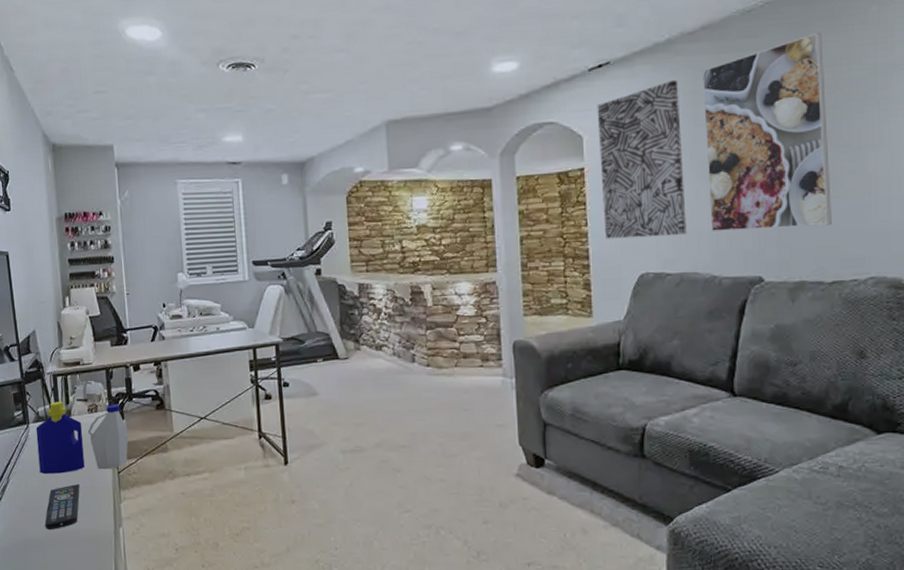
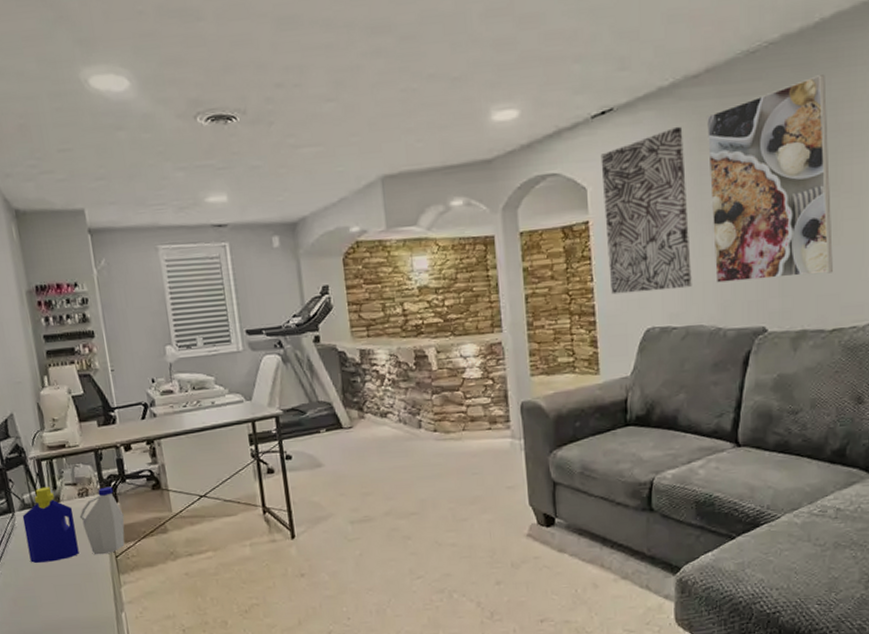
remote control: present [45,484,80,529] -> none [40,571,77,619]

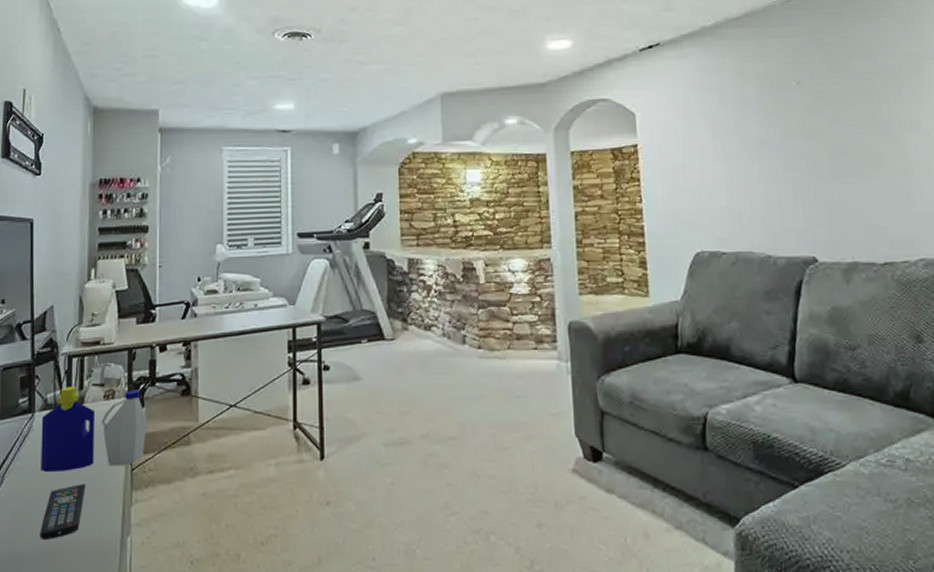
remote control: none [40,571,77,619] -> present [40,484,86,539]
wall art: present [600,126,692,295] -> none [648,62,740,216]
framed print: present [706,75,833,283] -> none [747,23,879,210]

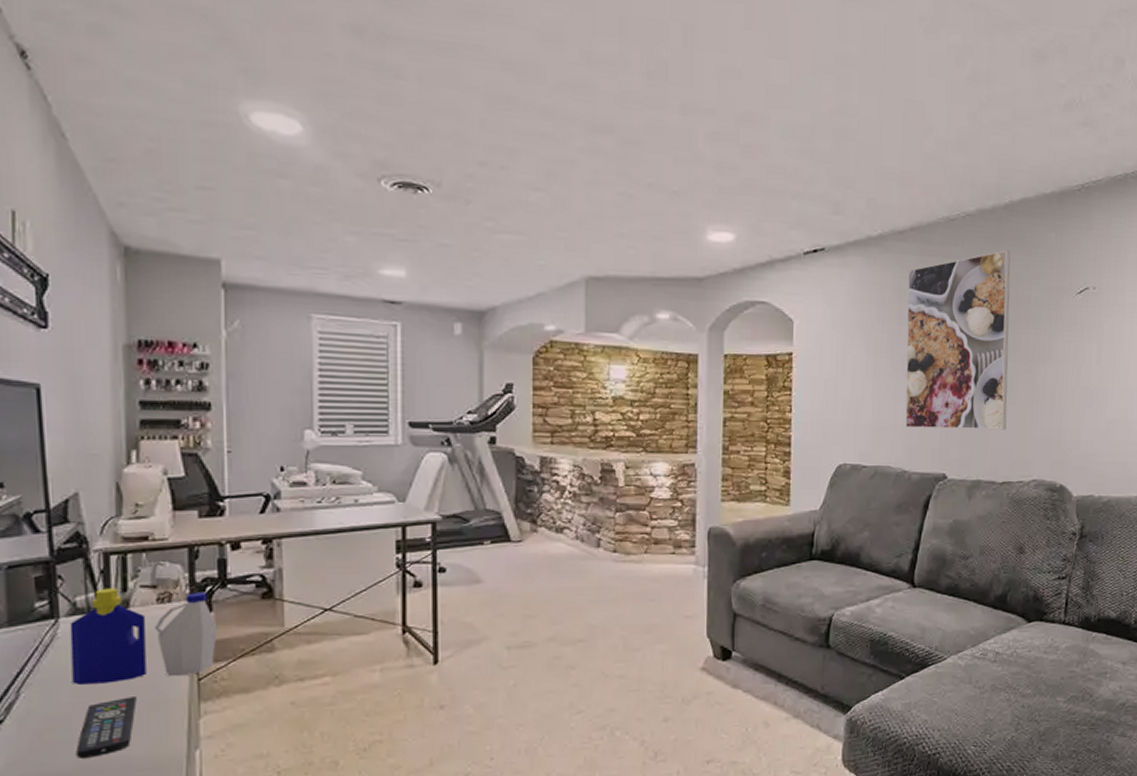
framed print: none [747,23,879,210] -> present [905,250,1011,430]

